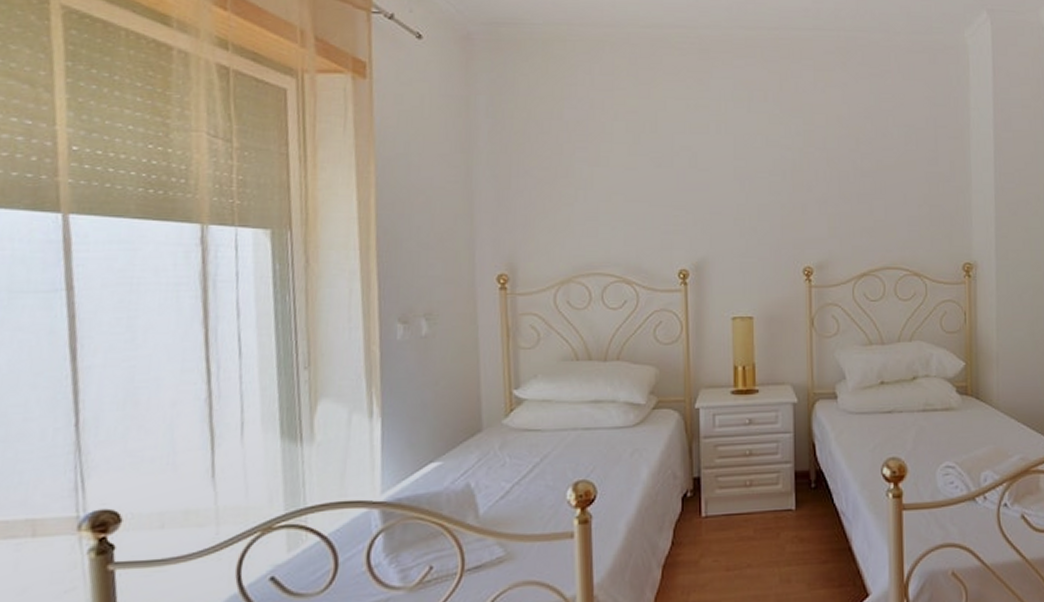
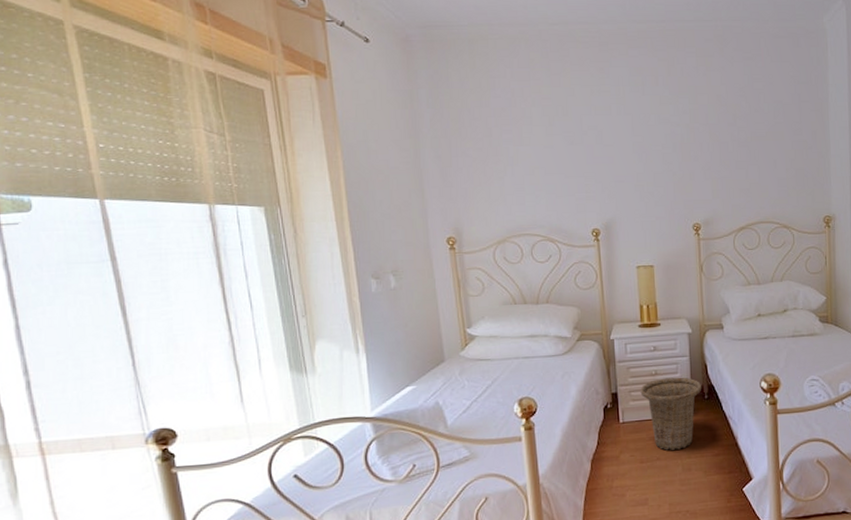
basket: none [729,459,809,555] -> present [640,377,702,450]

